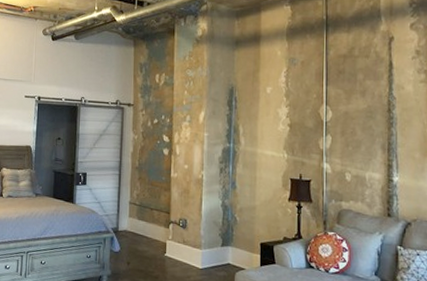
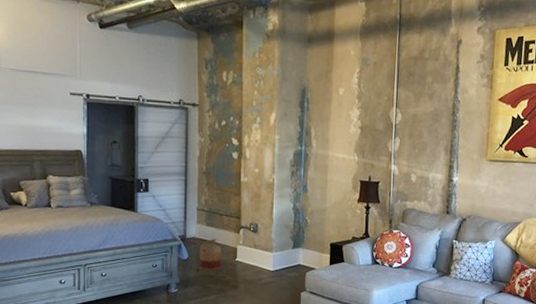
basket: none [130,232,151,265] -> present [200,239,221,271]

